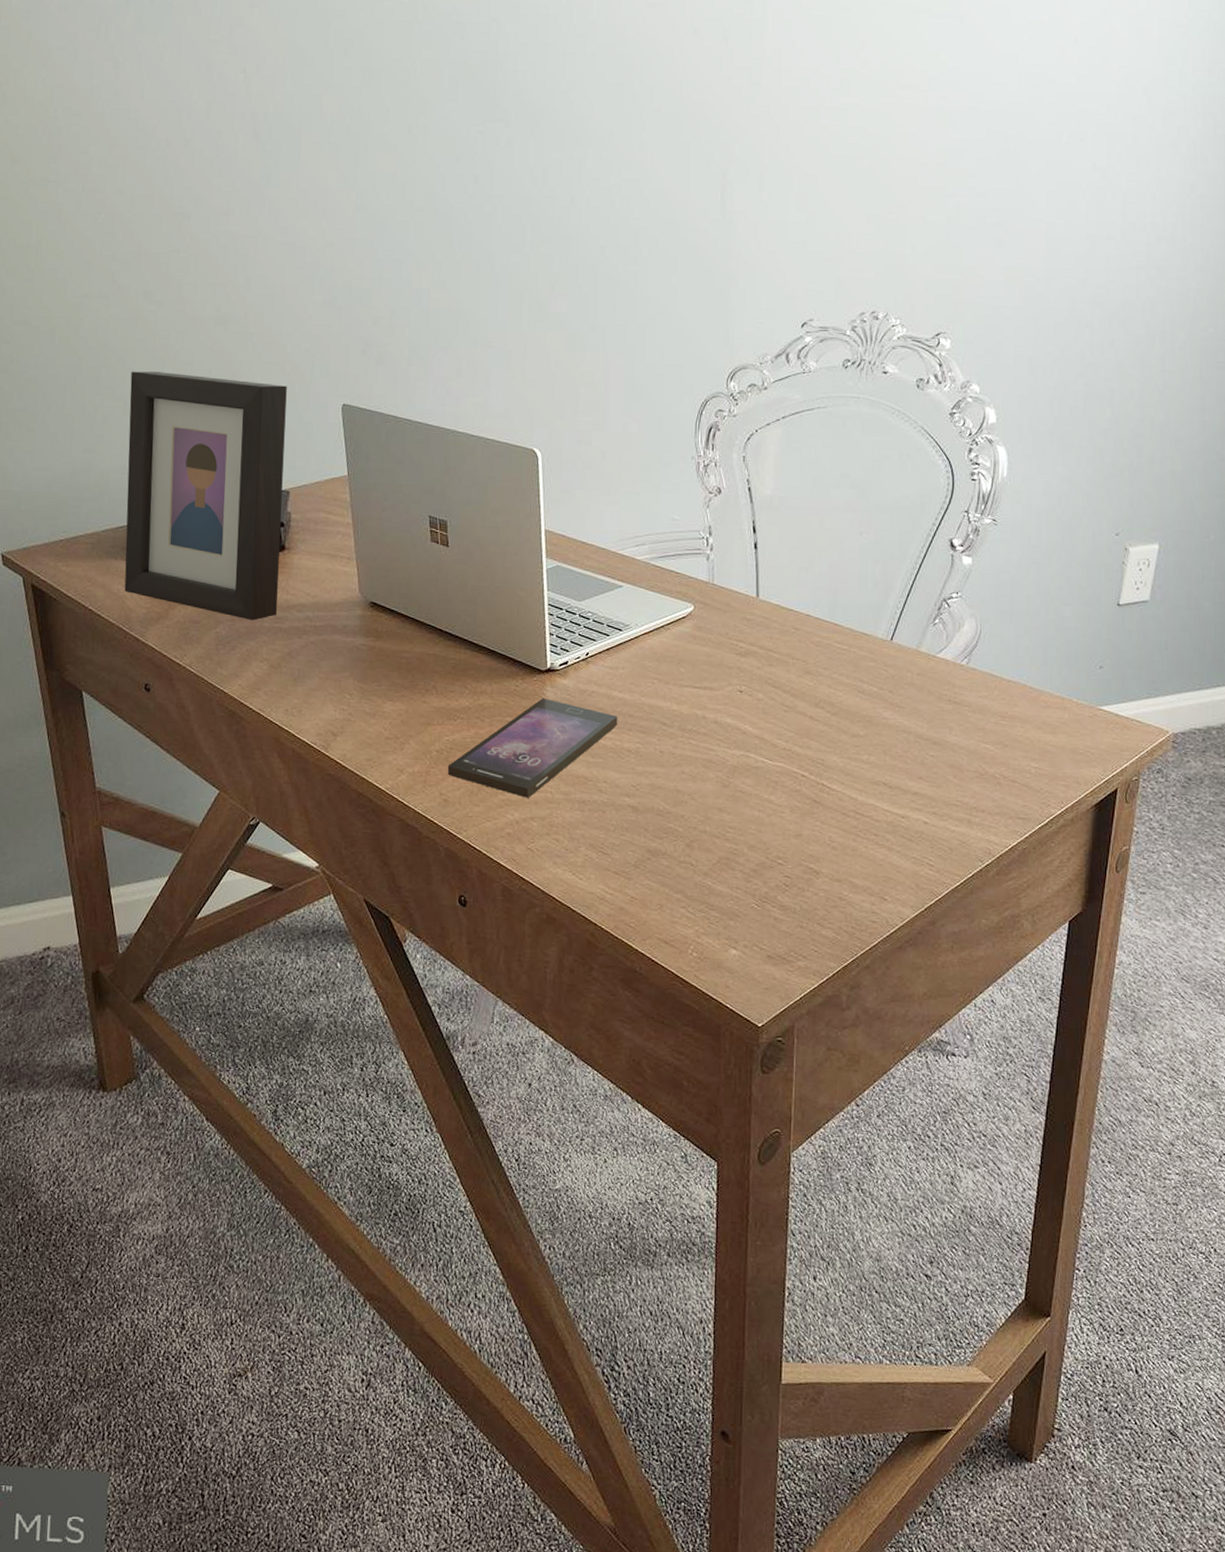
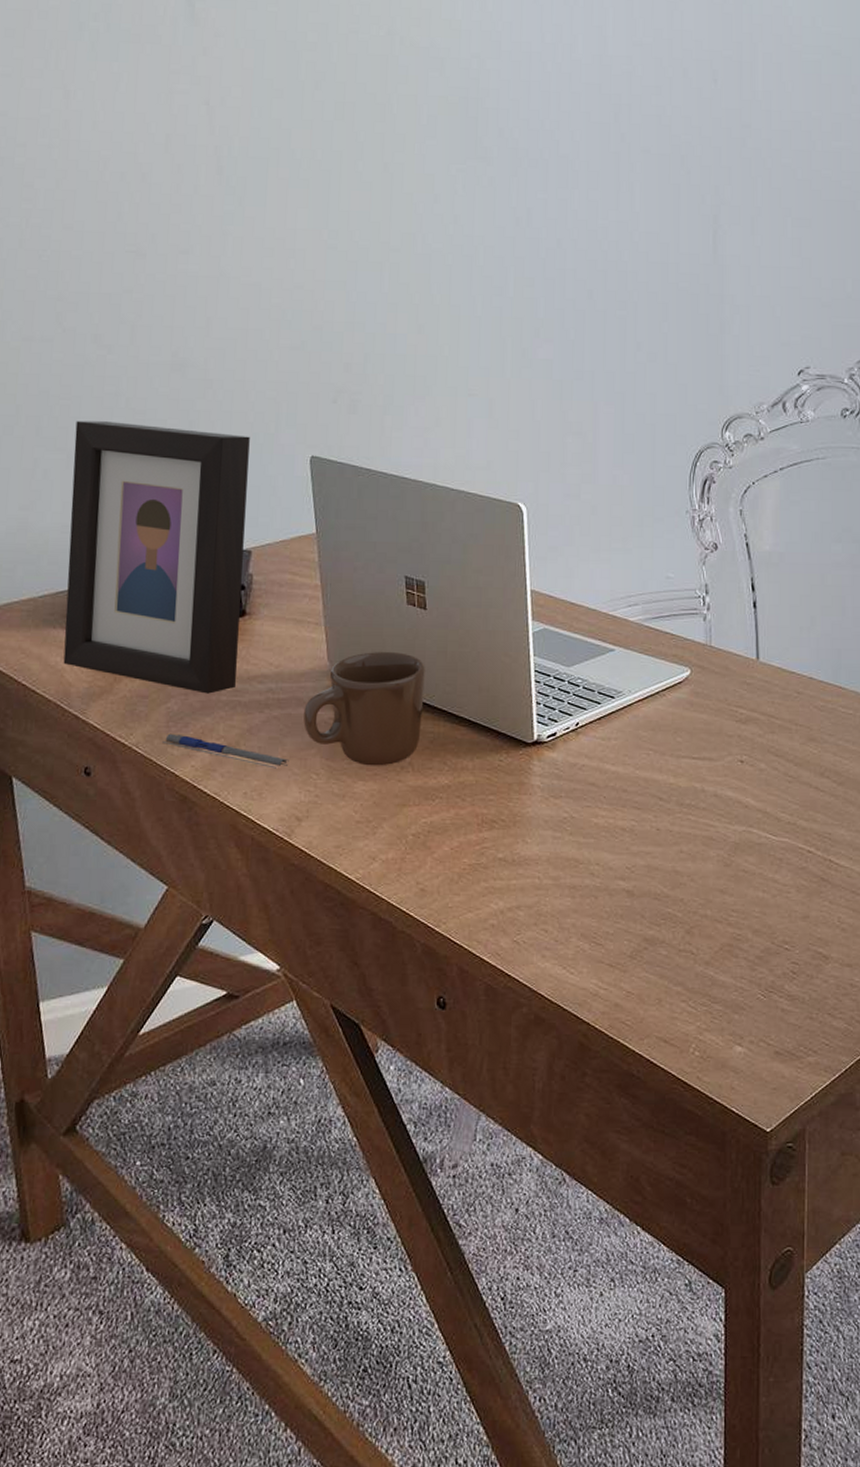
pen: none [212,655,325,689] -> present [162,733,289,769]
mug: none [338,585,448,689] -> present [303,652,425,766]
smartphone: present [447,698,618,798] -> none [424,773,611,885]

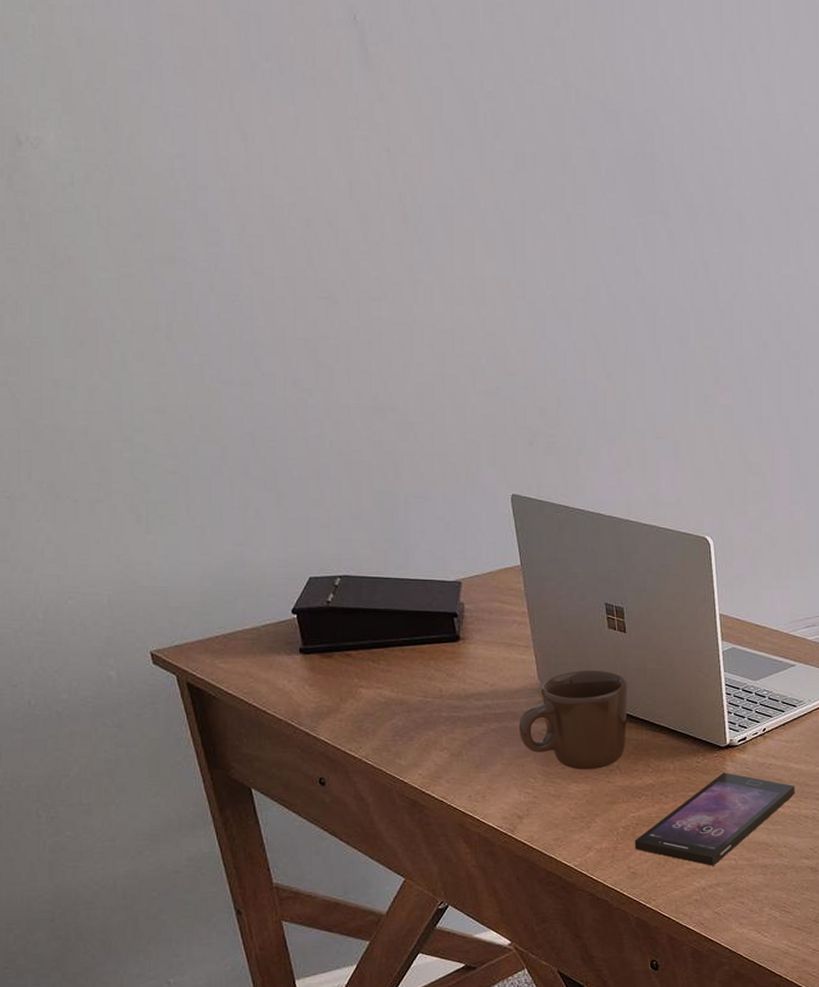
picture frame: present [63,421,250,694] -> none [283,461,454,711]
pen: present [162,733,289,769] -> none [390,746,508,775]
smartphone: none [424,773,611,885] -> present [634,772,795,866]

